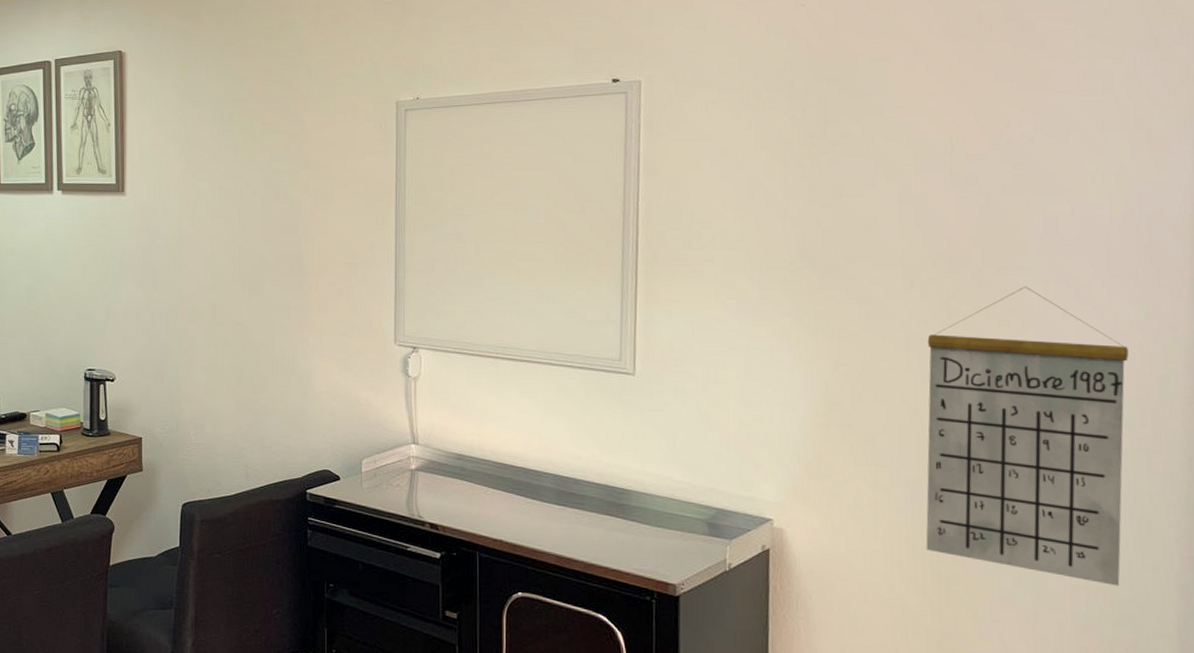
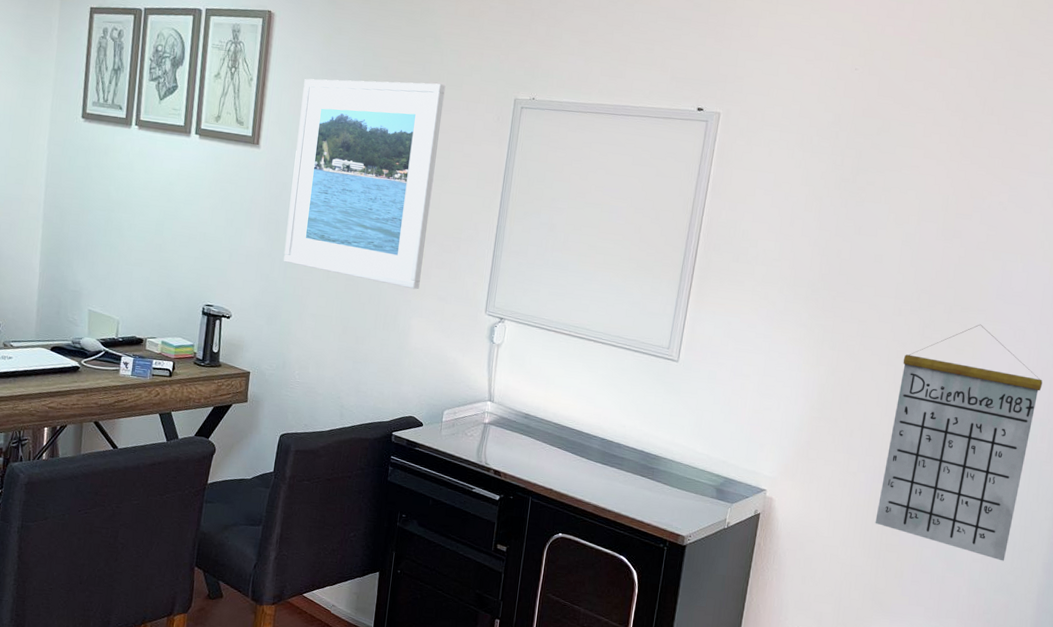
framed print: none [163,98,317,327] -> present [283,78,446,290]

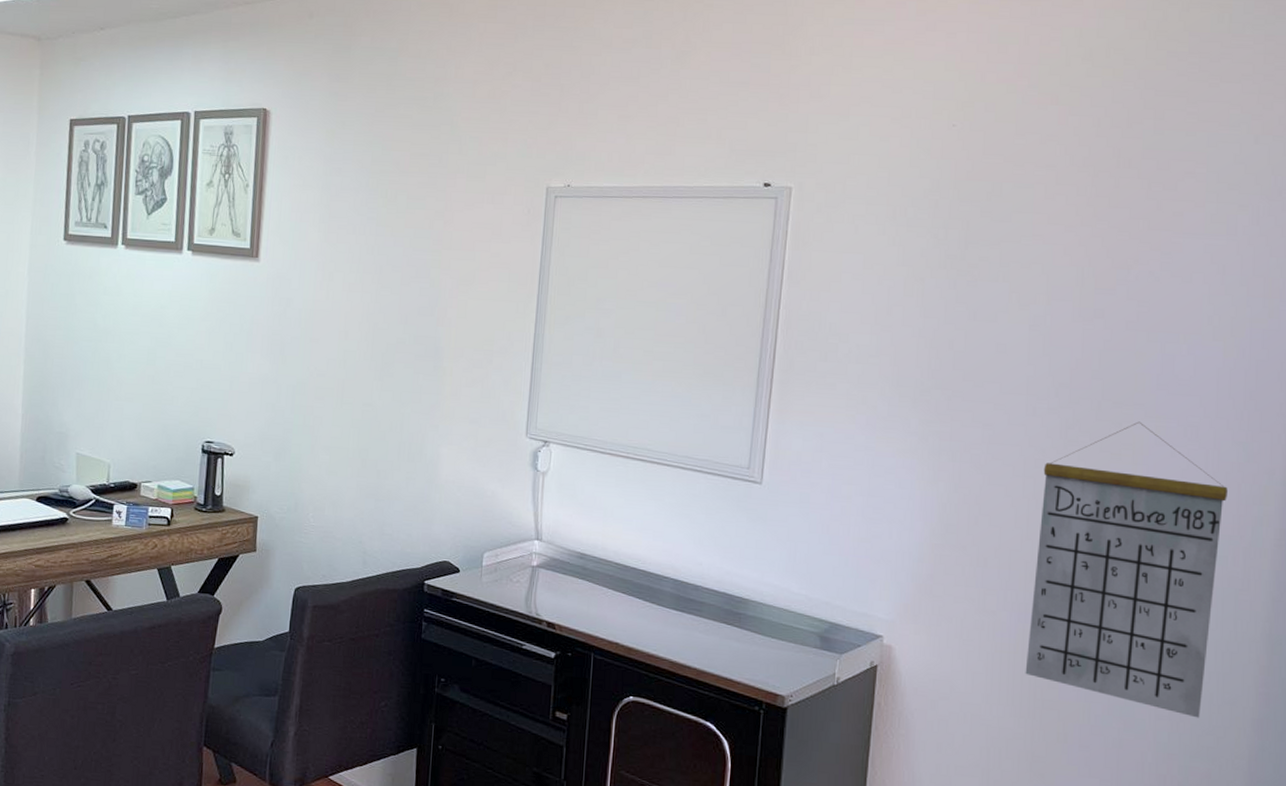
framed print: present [283,78,446,290] -> none [290,176,466,413]

